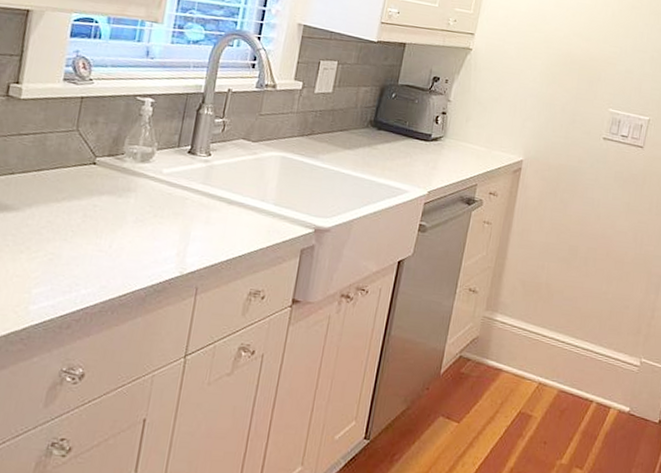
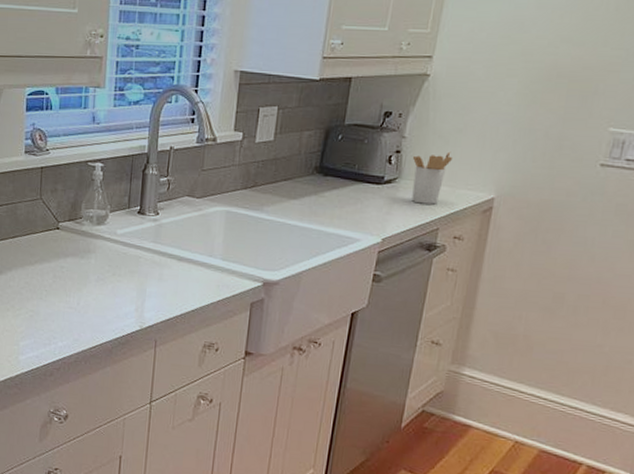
utensil holder: none [454,117,489,163] -> present [411,151,452,205]

